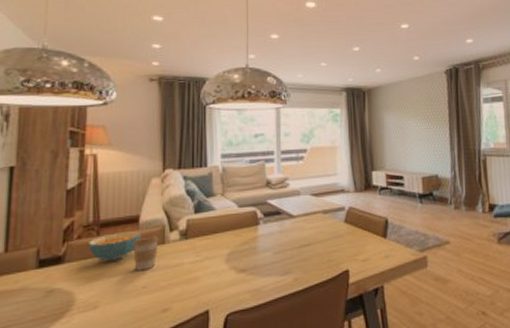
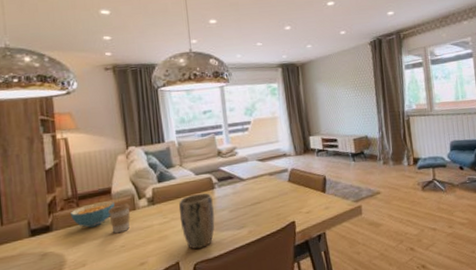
plant pot: none [215,229,255,296] -> present [179,192,215,249]

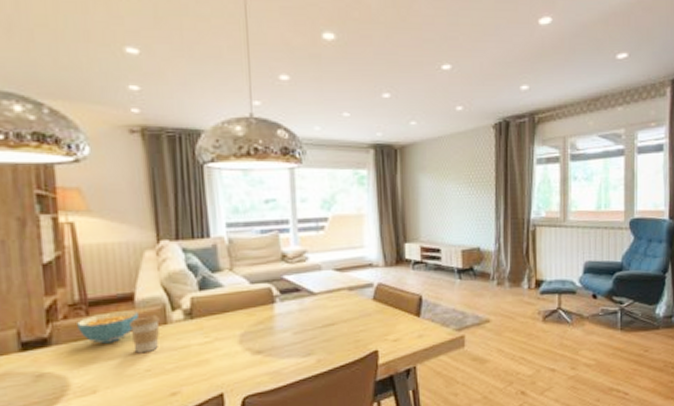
plant pot: present [179,192,215,249] -> none [225,307,273,379]

